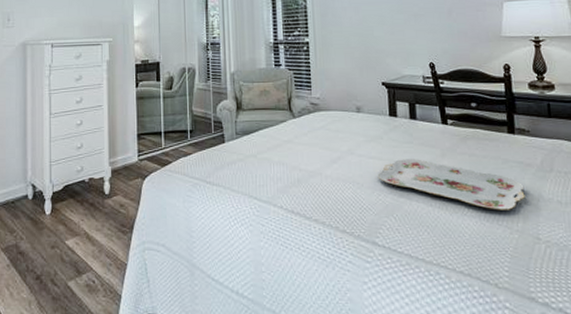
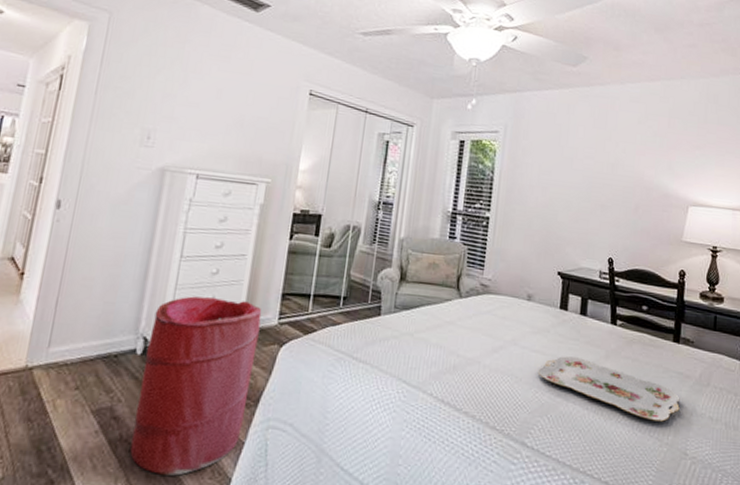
laundry hamper: none [35,145,124,296] -> present [130,296,262,476]

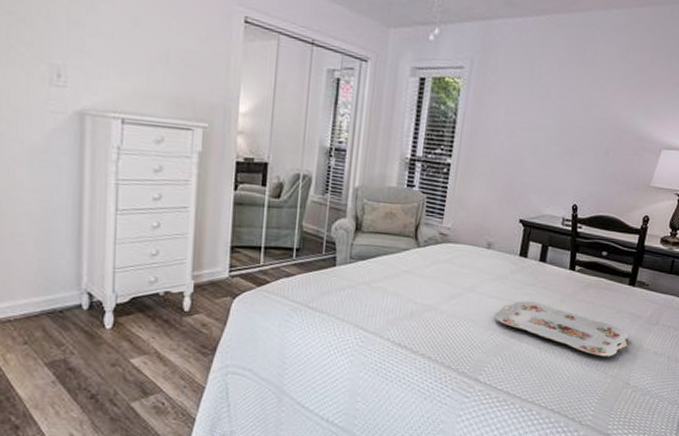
laundry hamper: present [130,296,262,476] -> none [90,251,211,418]

